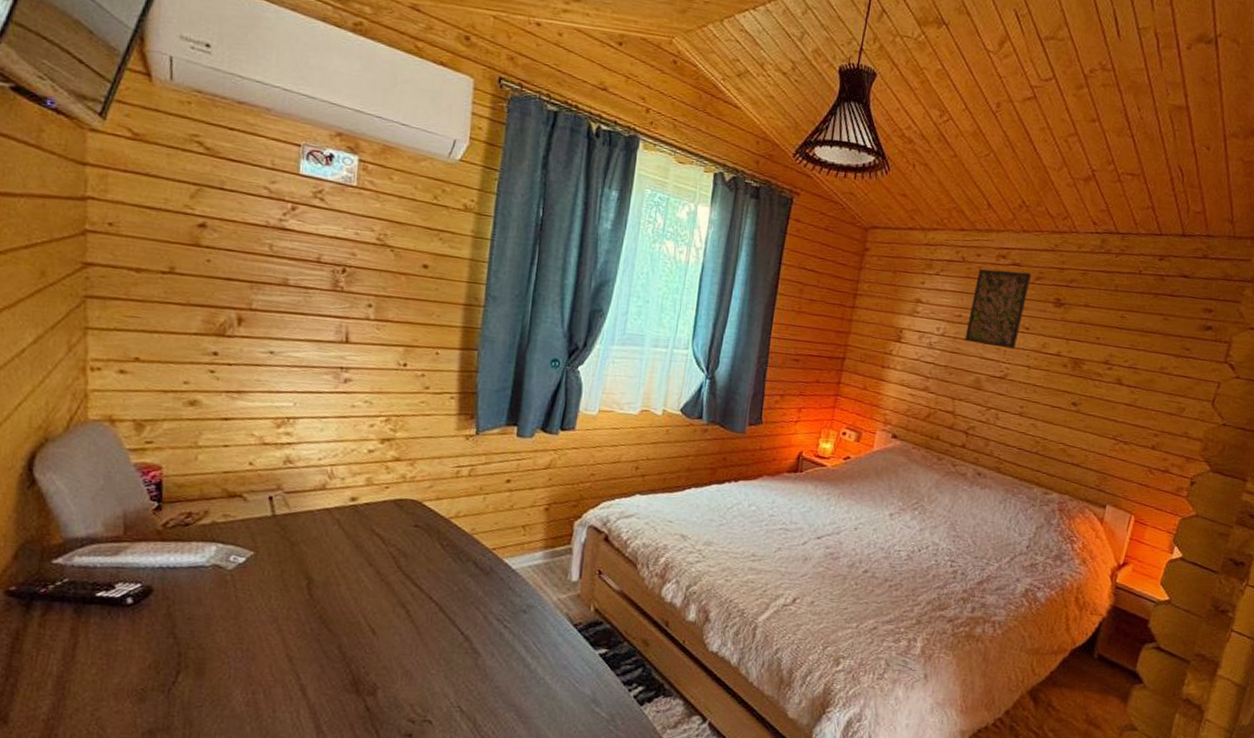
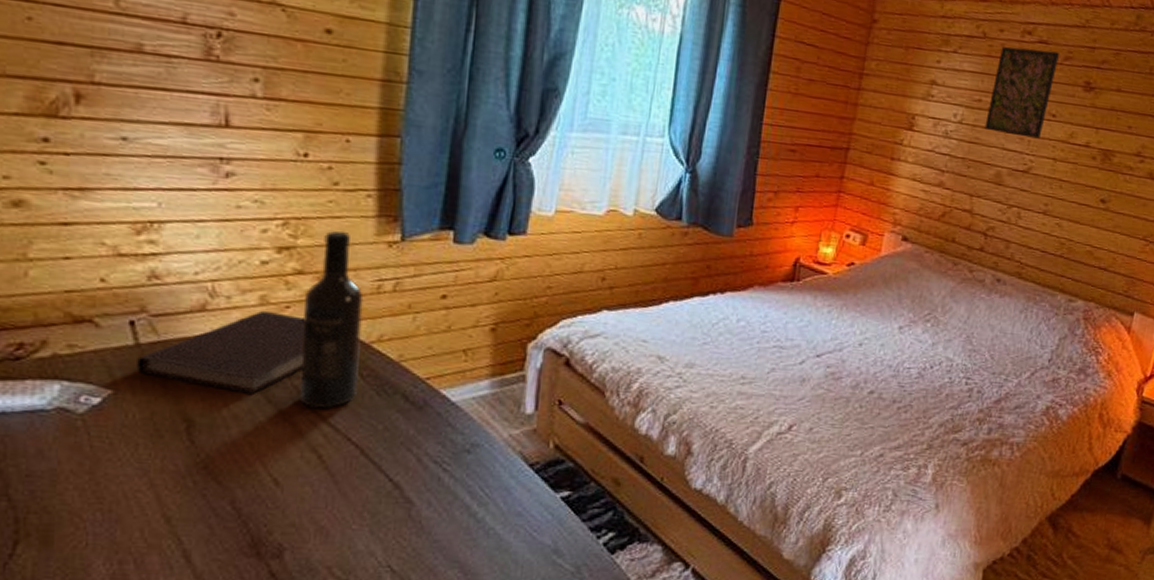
notebook: none [272,490,401,558] -> present [136,311,306,394]
wine bottle: none [393,426,446,572] -> present [299,230,364,409]

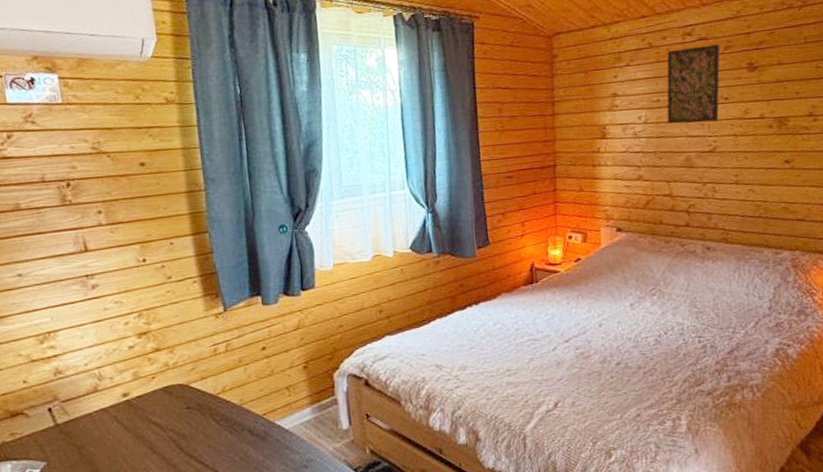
notebook: present [136,311,306,394] -> none [58,383,173,449]
wine bottle: present [299,230,364,409] -> none [163,312,216,452]

